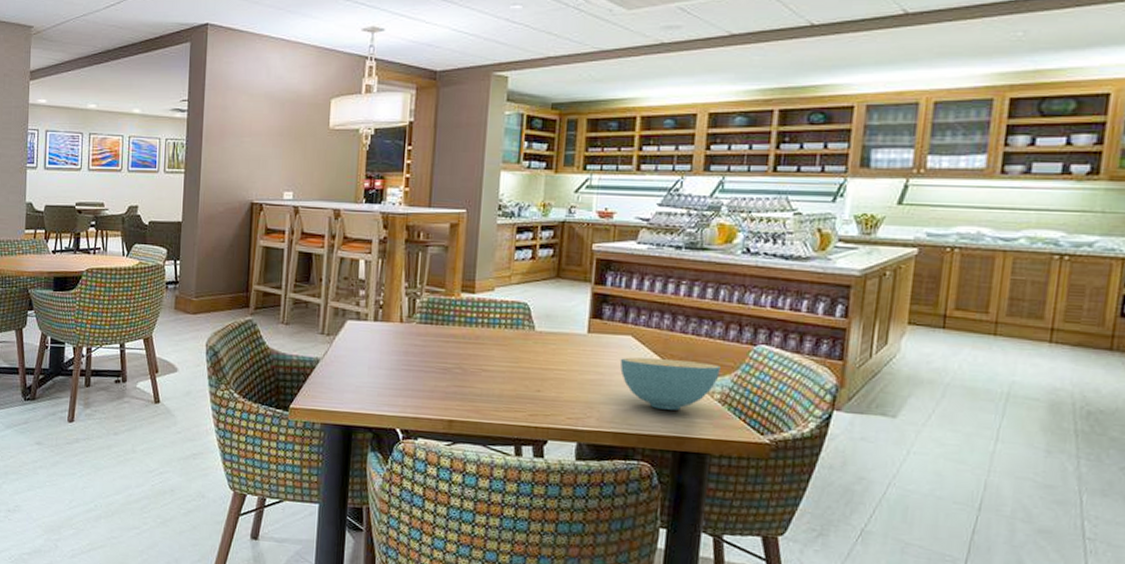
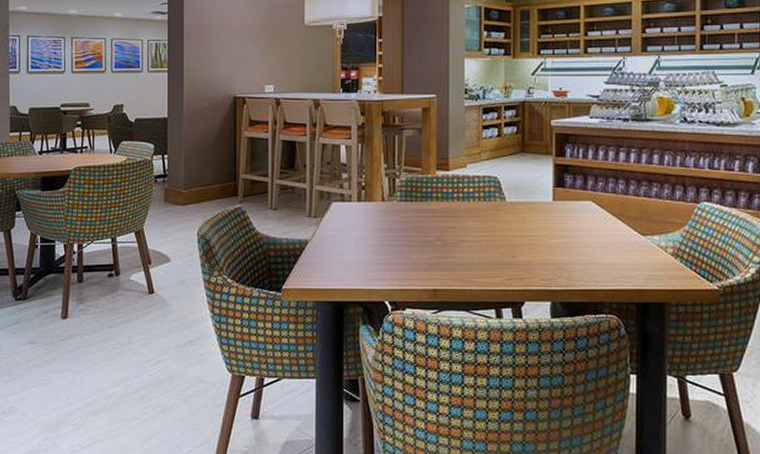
cereal bowl: present [620,357,721,410] -> none [583,220,671,266]

